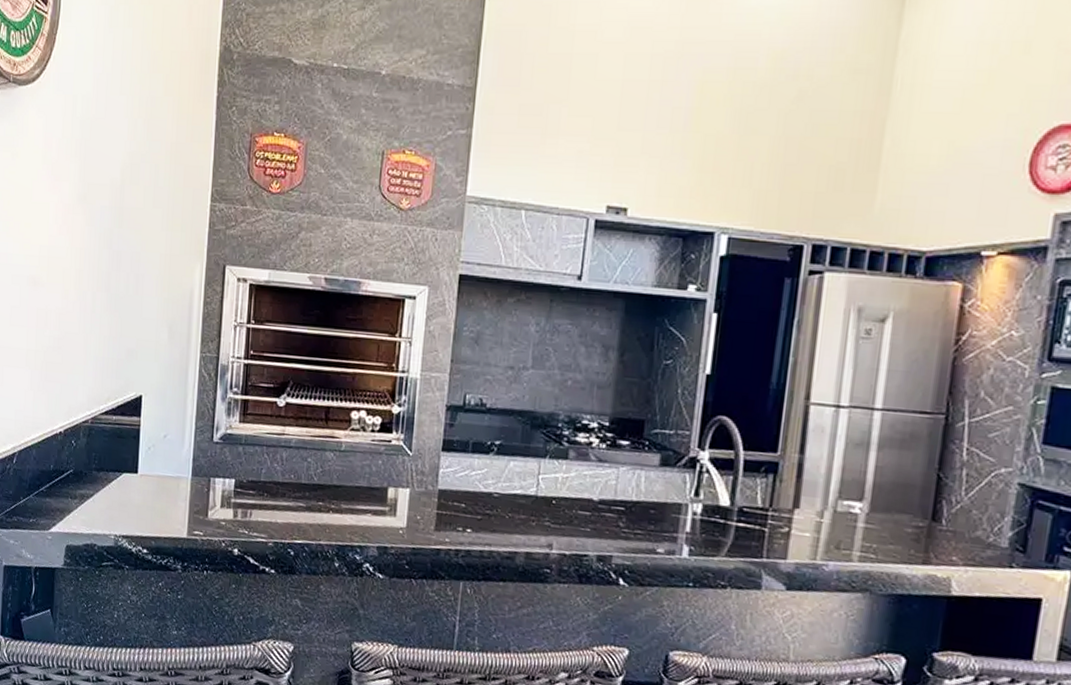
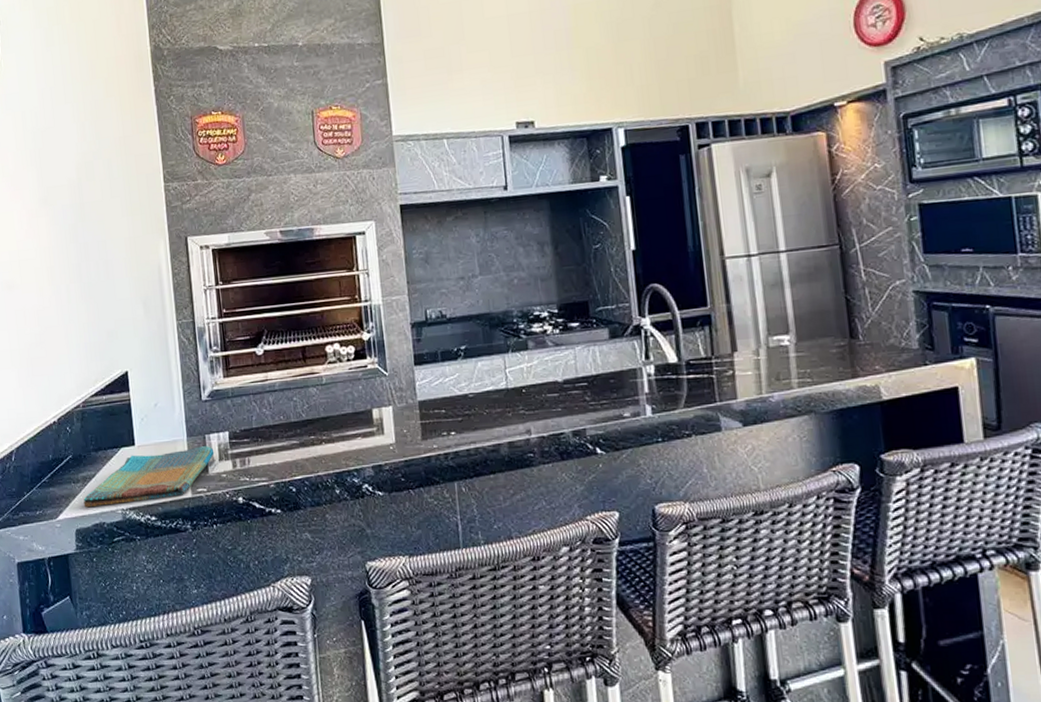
dish towel: none [78,482,217,535] -> present [83,446,215,508]

